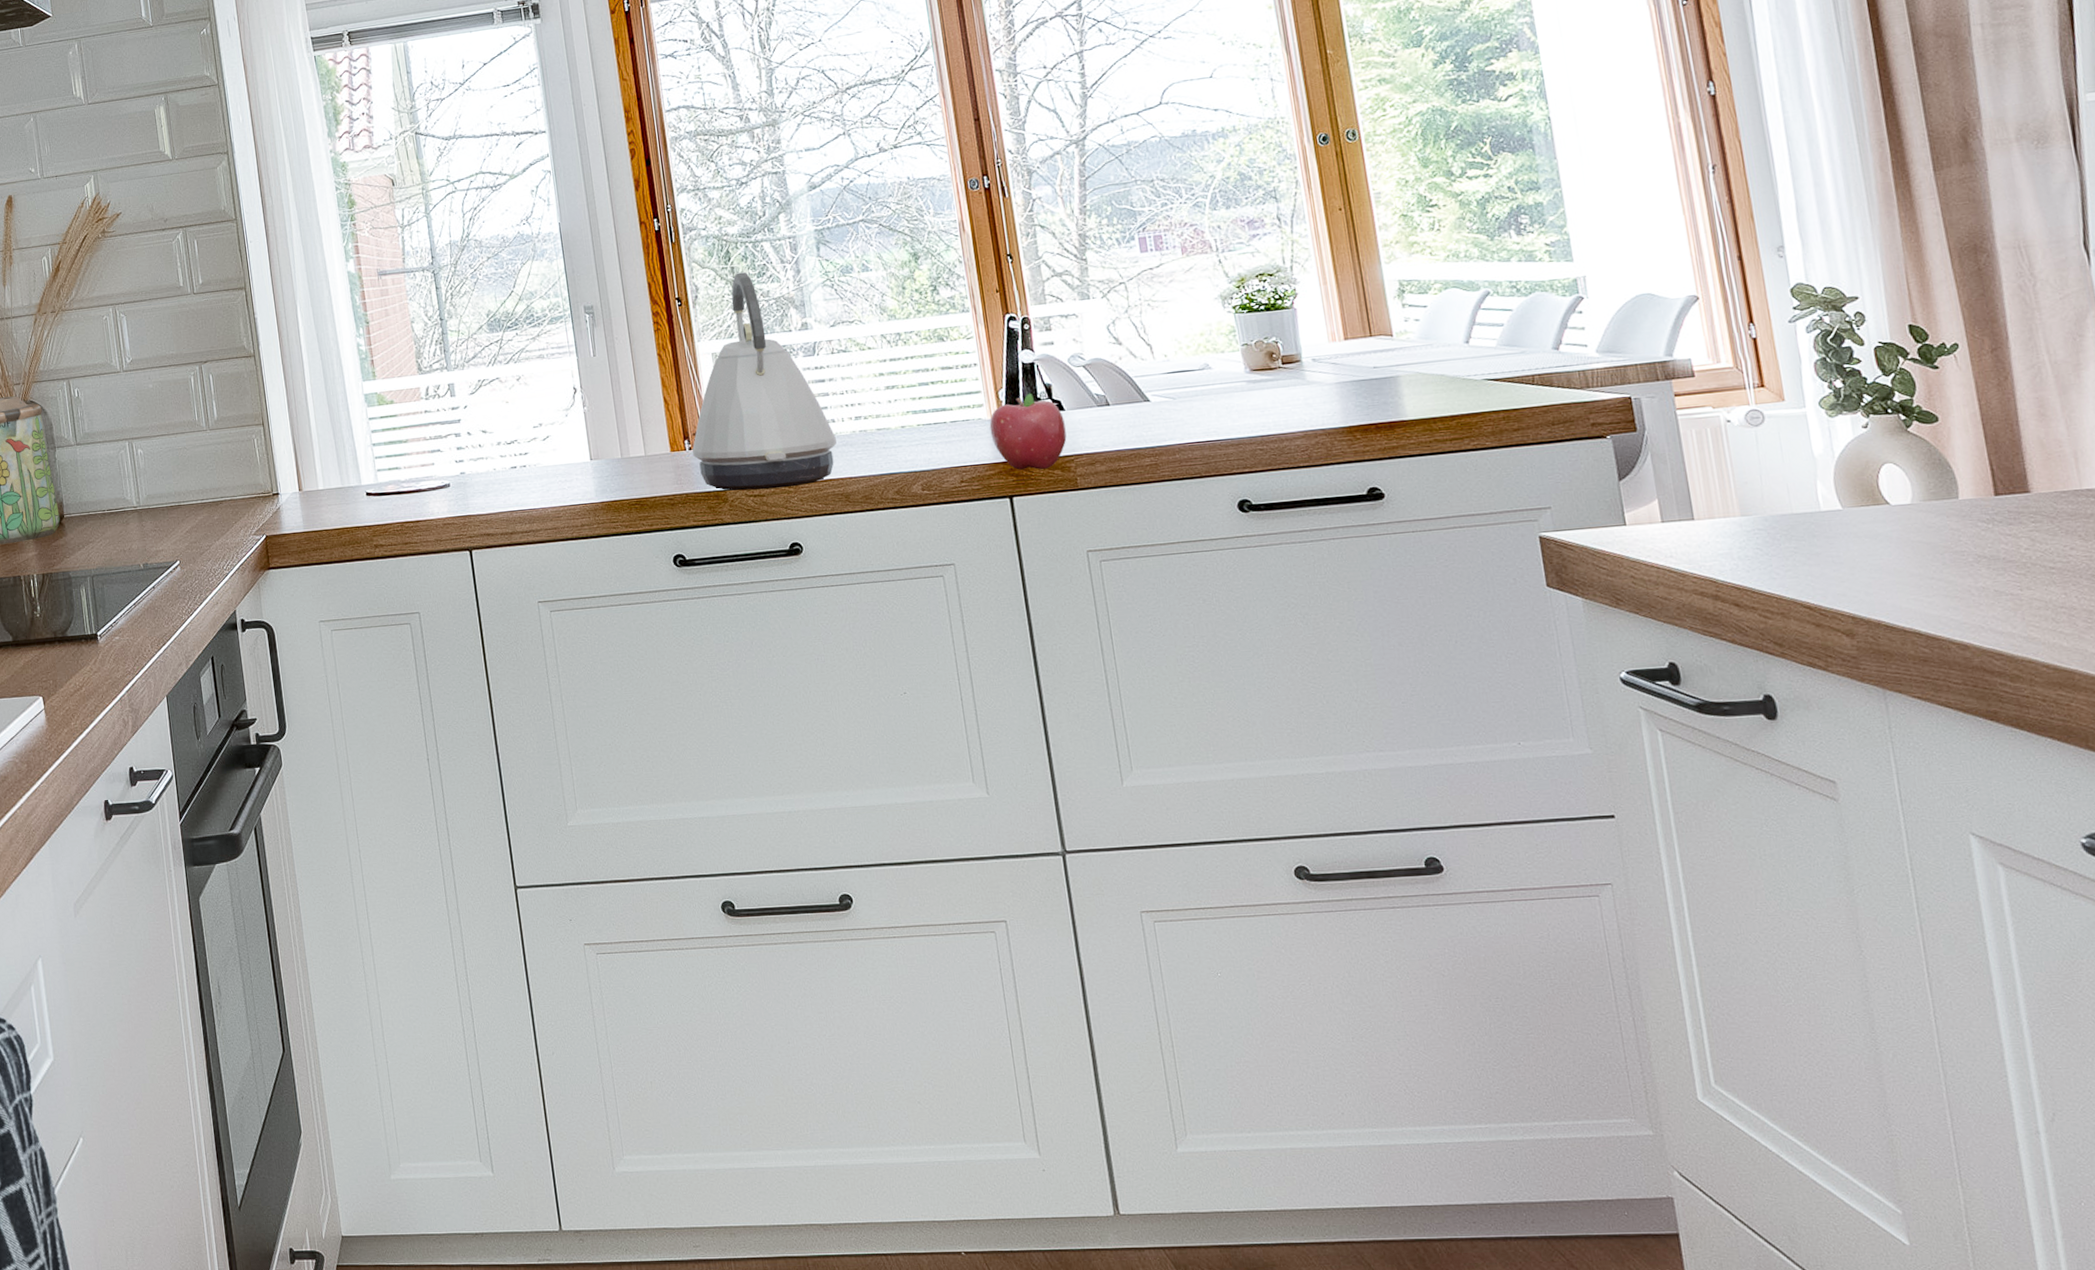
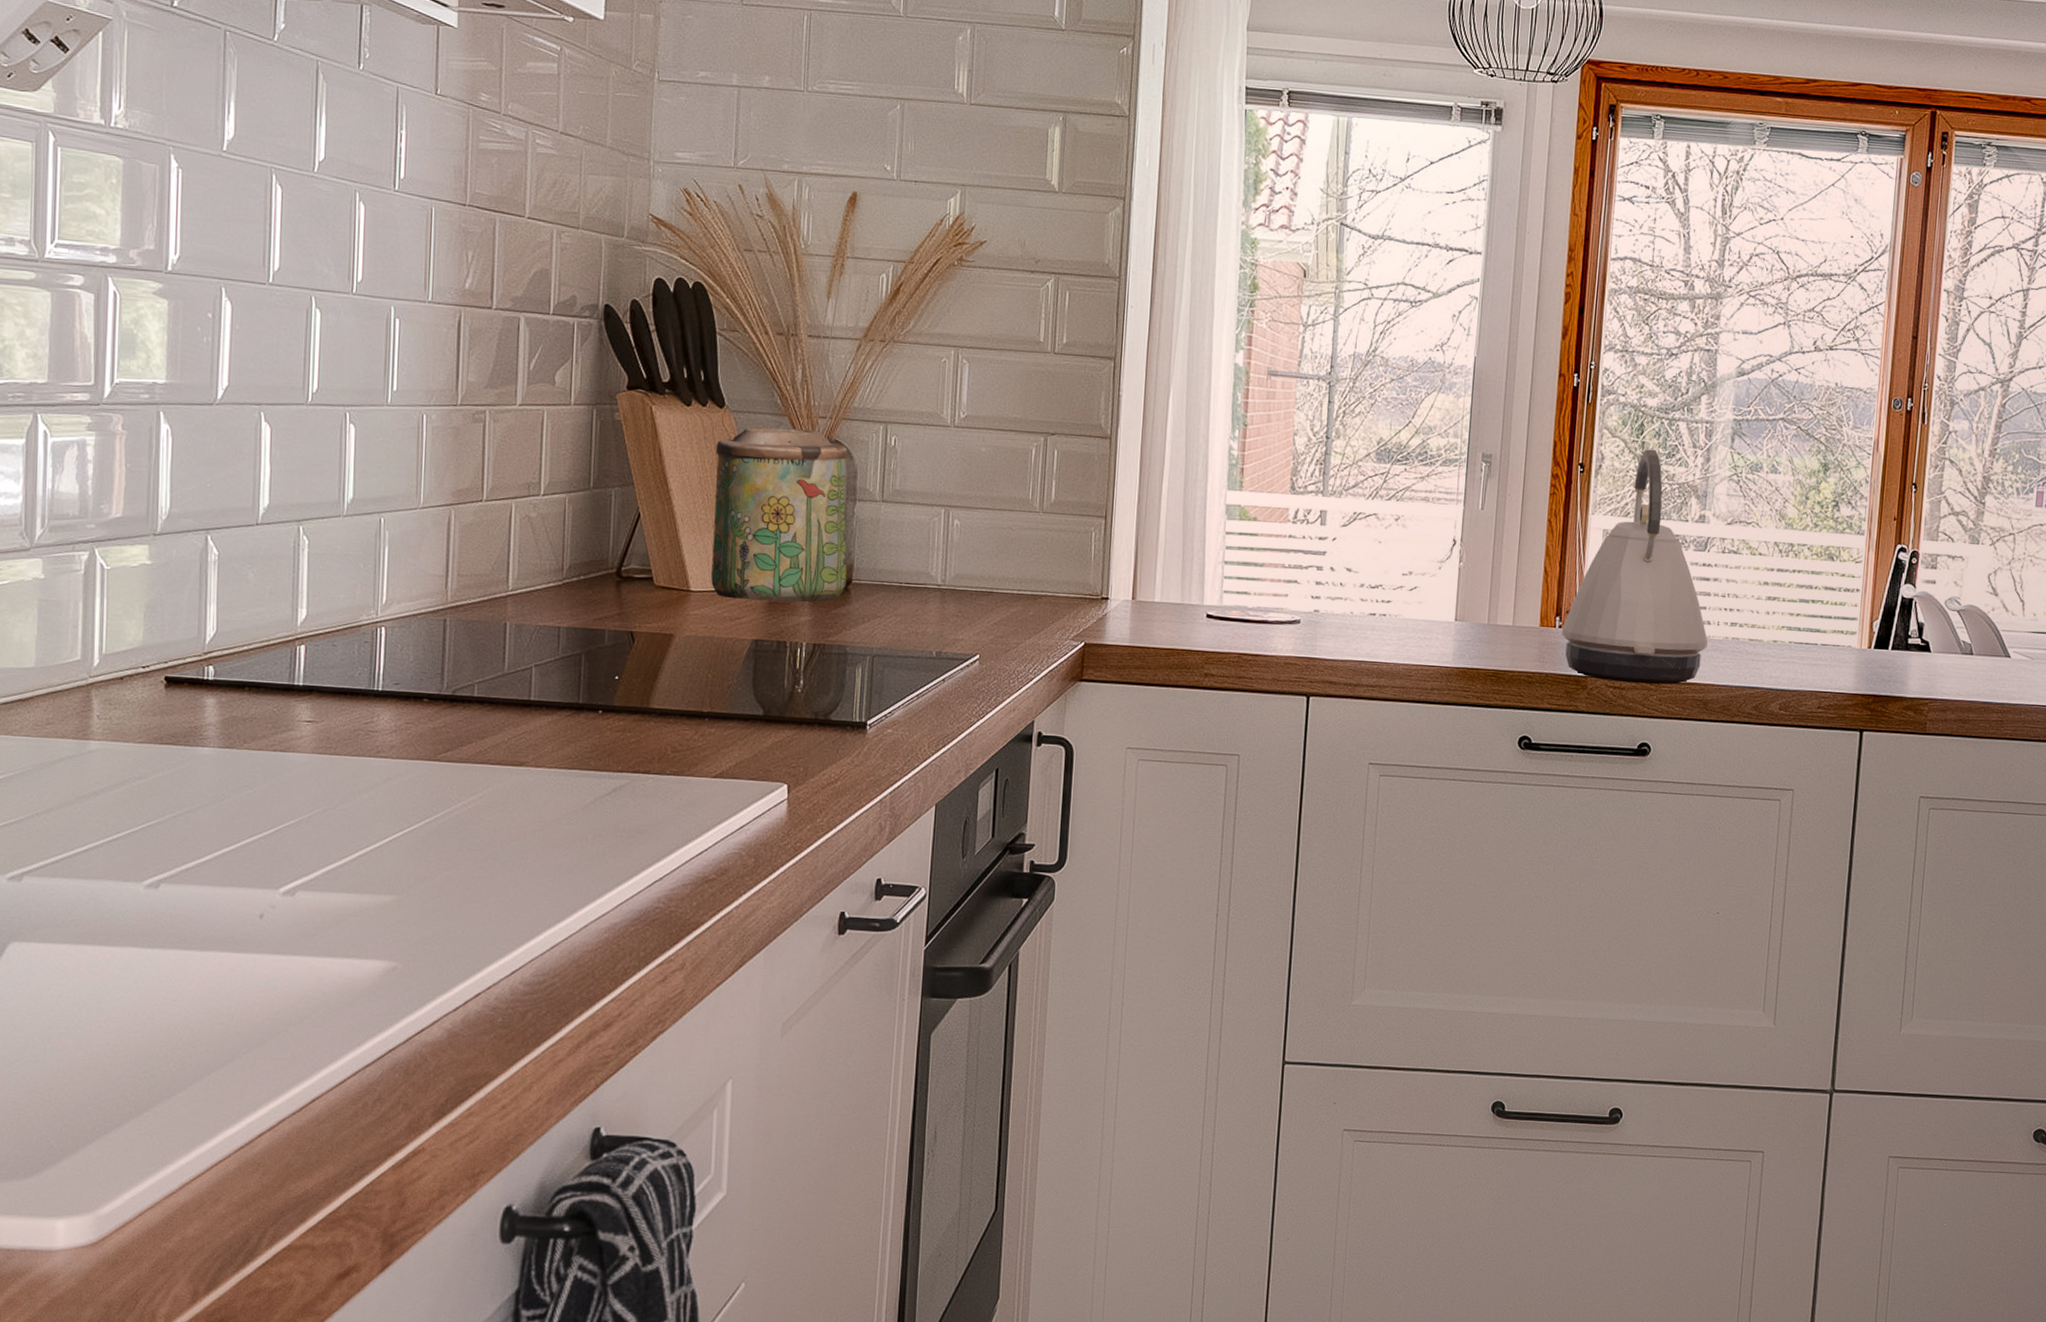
fruit: present [989,393,1067,470] -> none [1856,628,1928,709]

